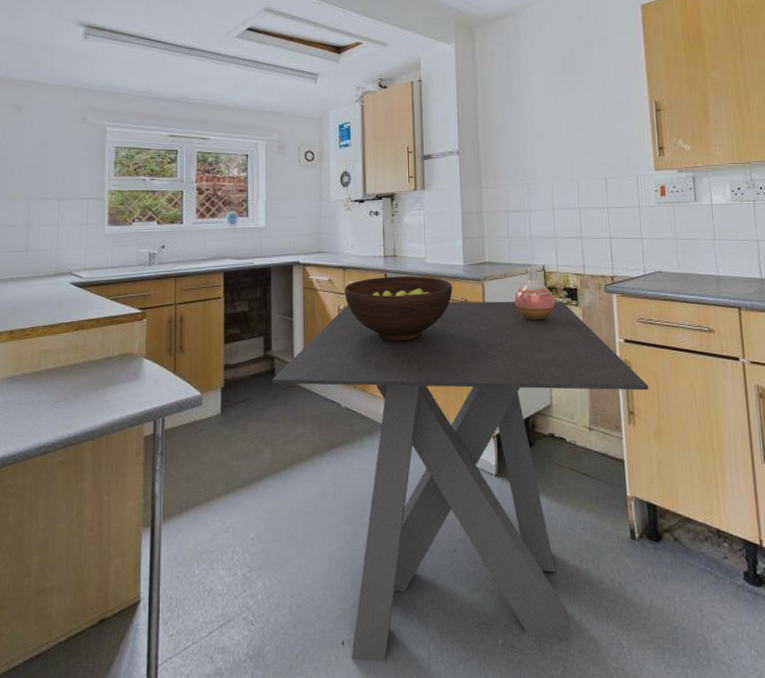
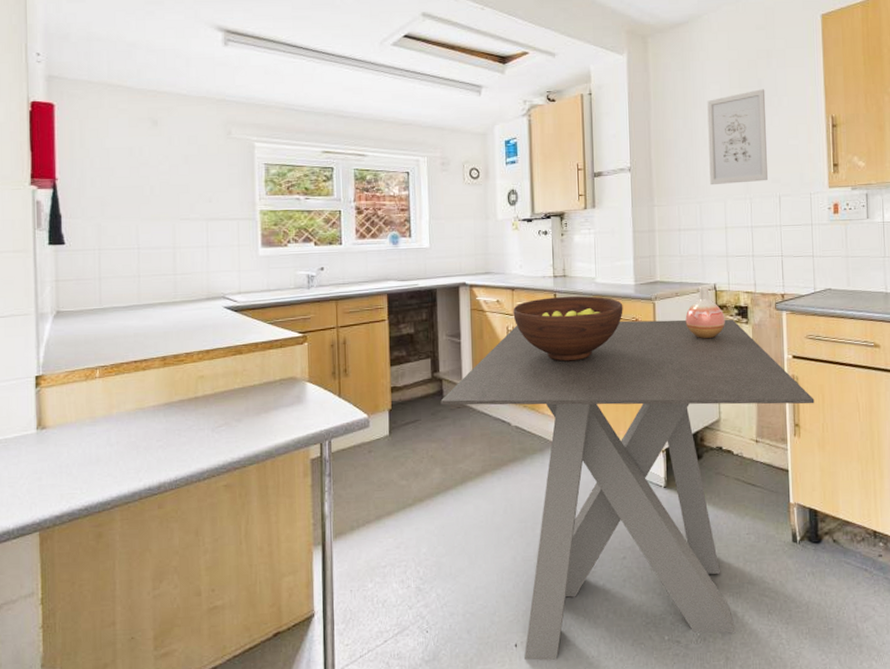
wall art: none [532,75,594,168] -> present [707,89,768,186]

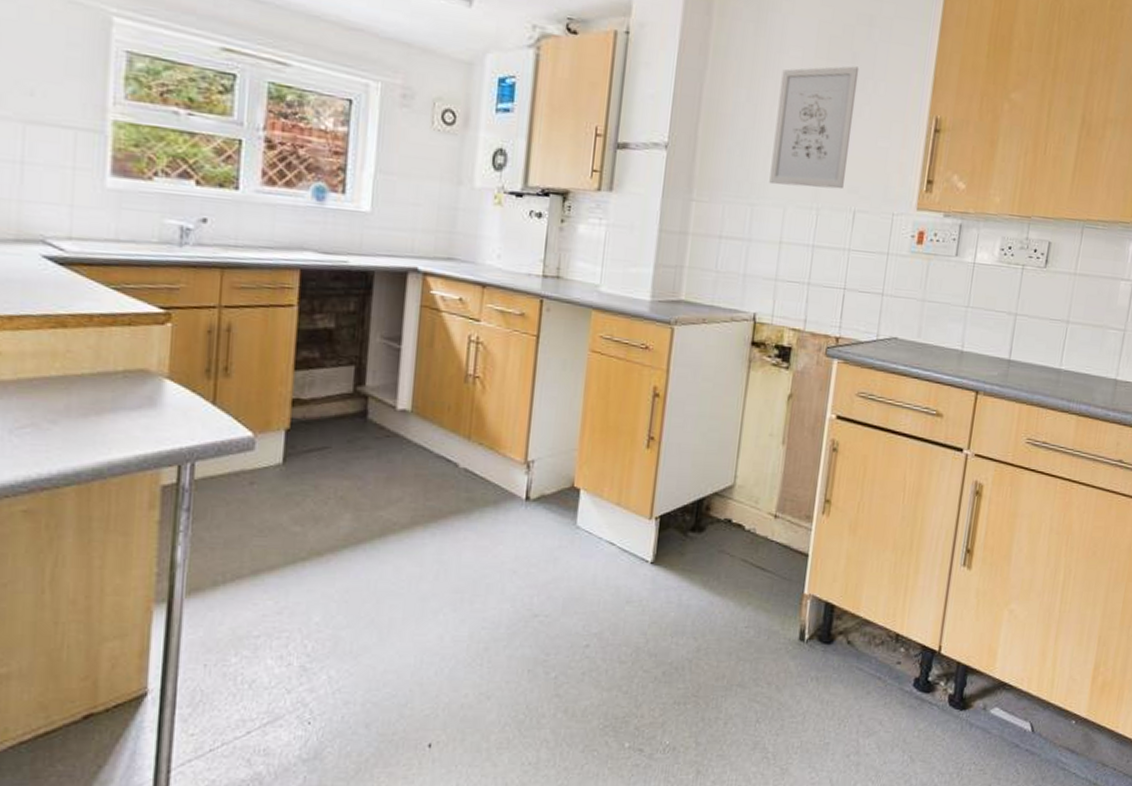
dining table: present [440,319,815,661] -> none [362,335,854,766]
fruit bowl: present [513,296,623,362] -> none [479,303,632,392]
vase: present [685,287,725,339] -> none [709,315,761,383]

